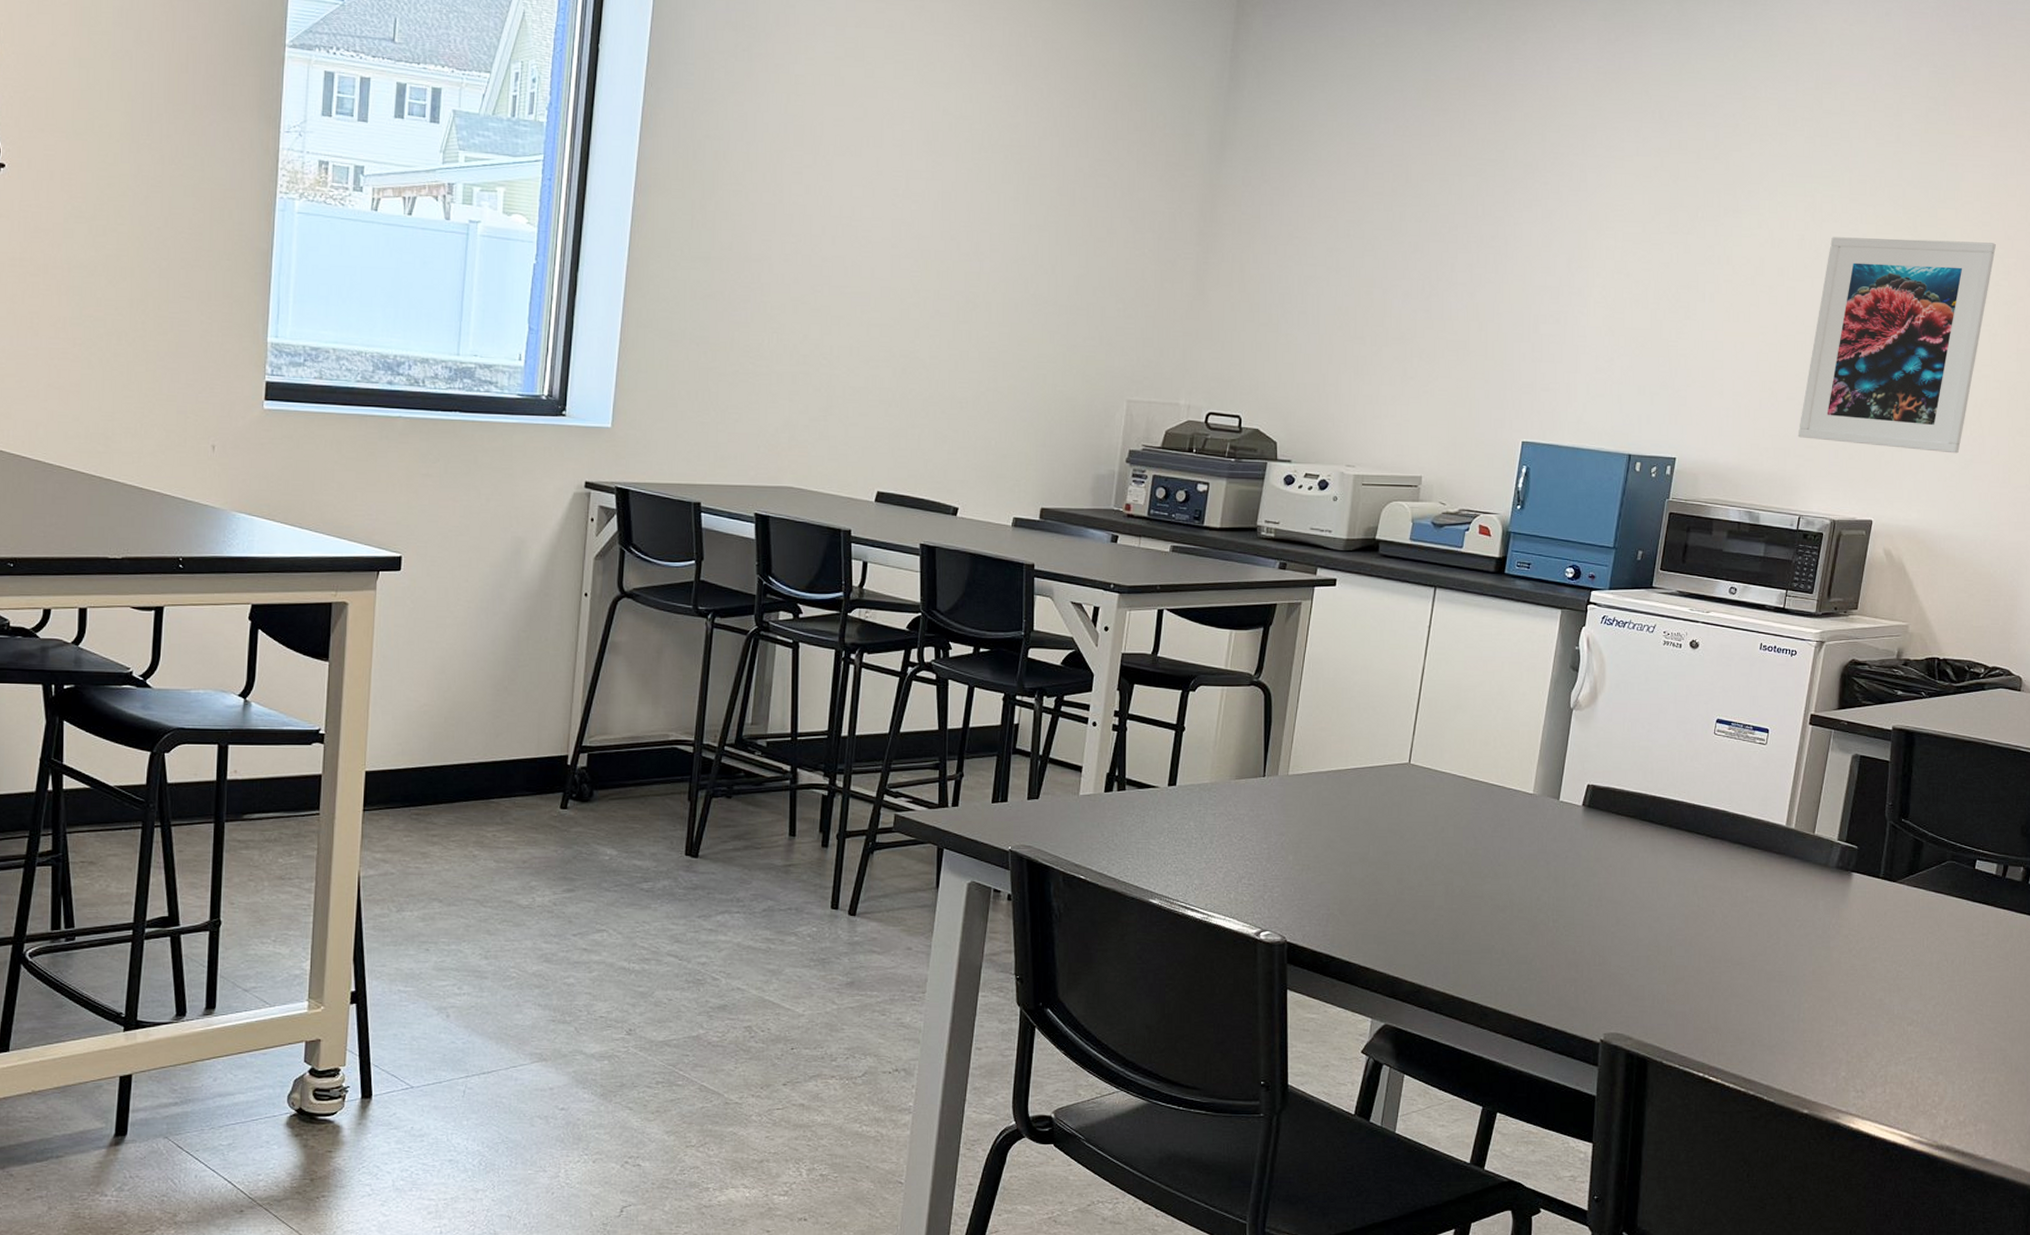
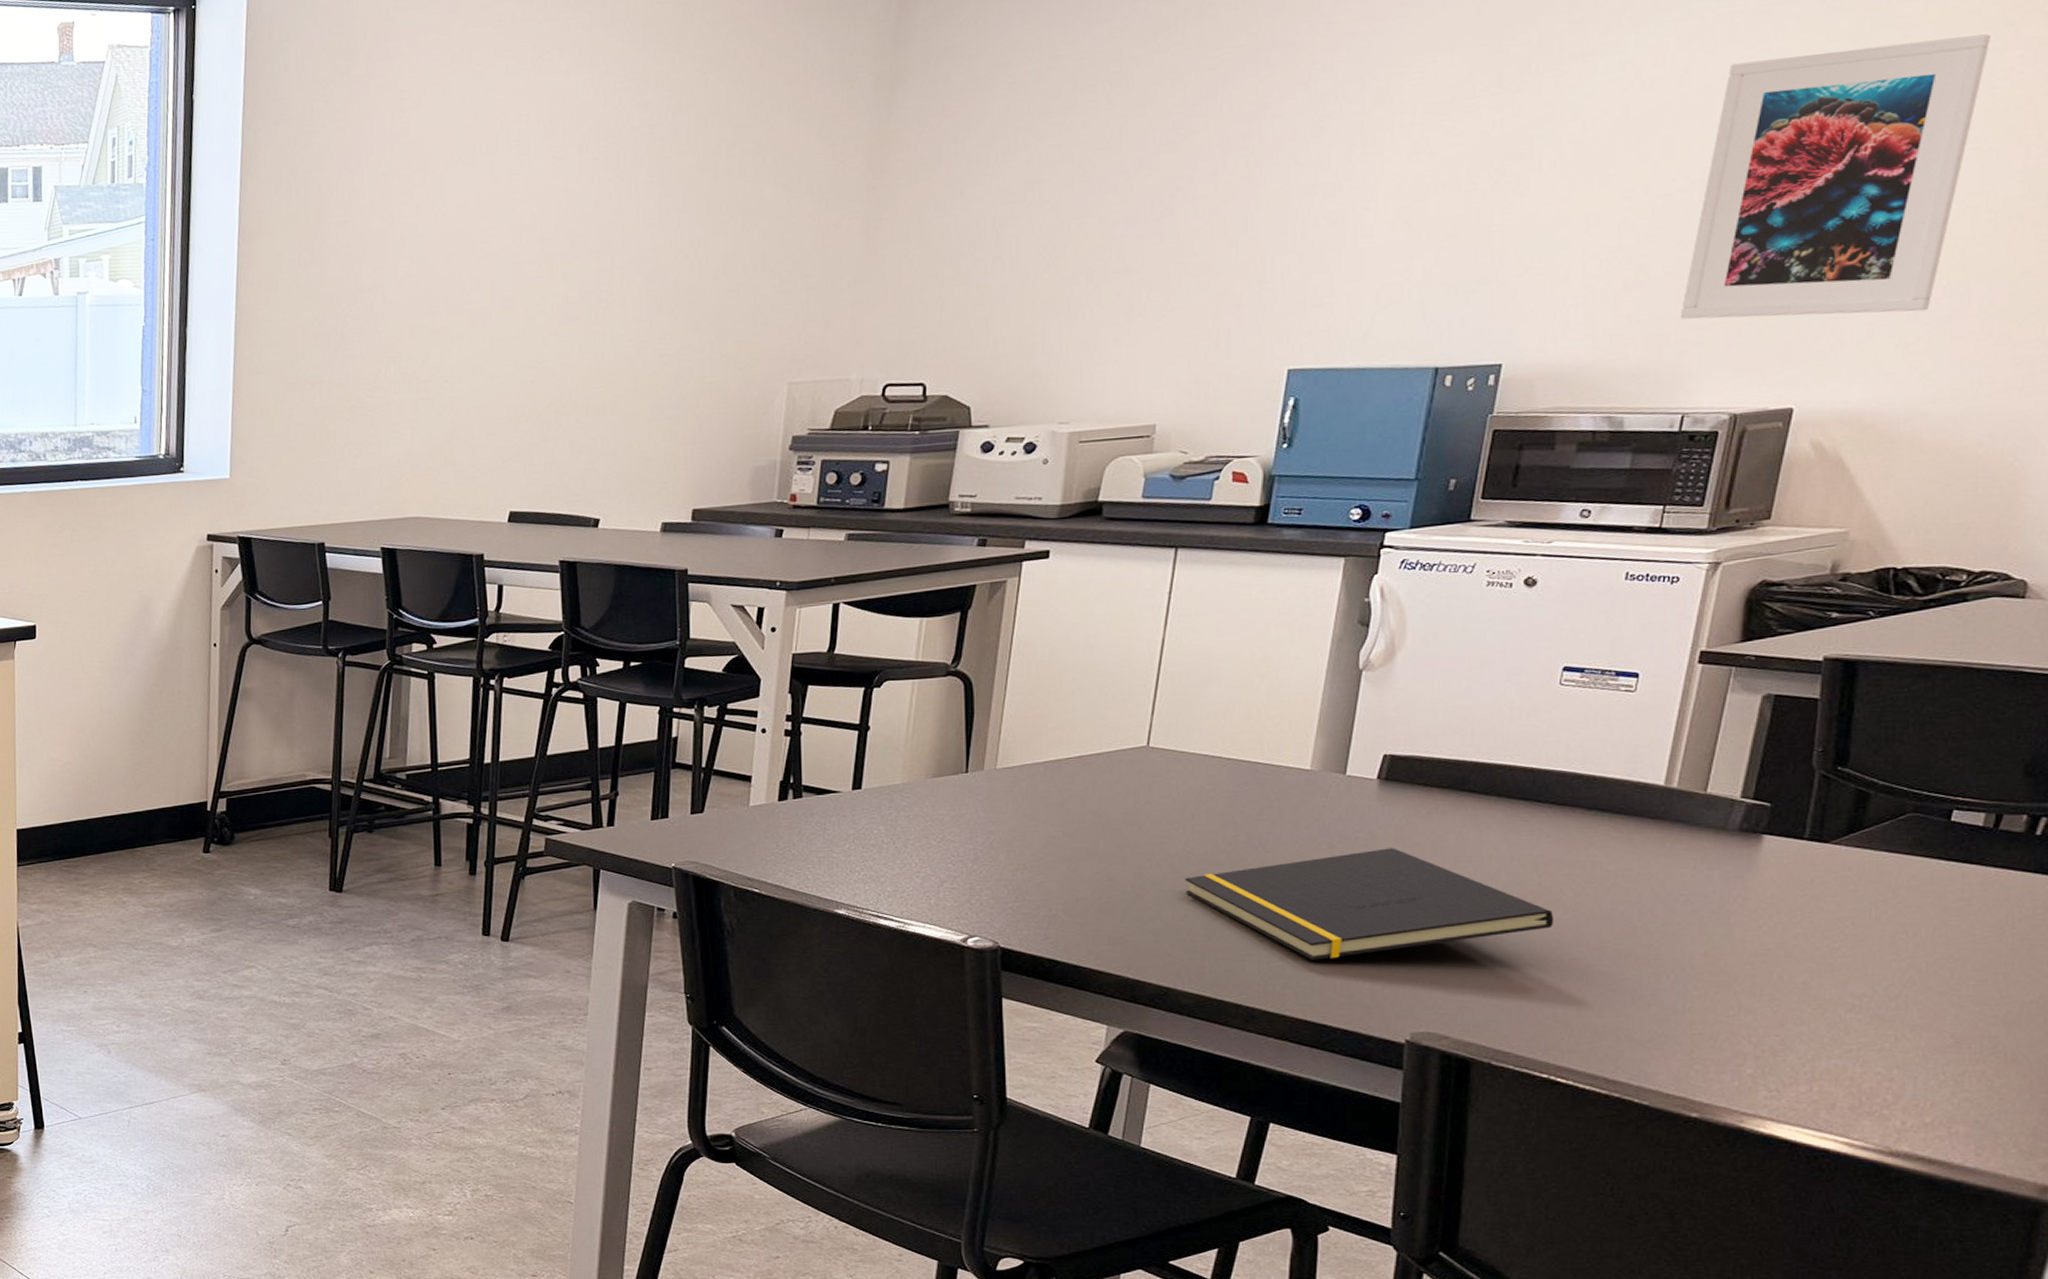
notepad: none [1435,867,1709,965] -> present [1185,848,1554,960]

